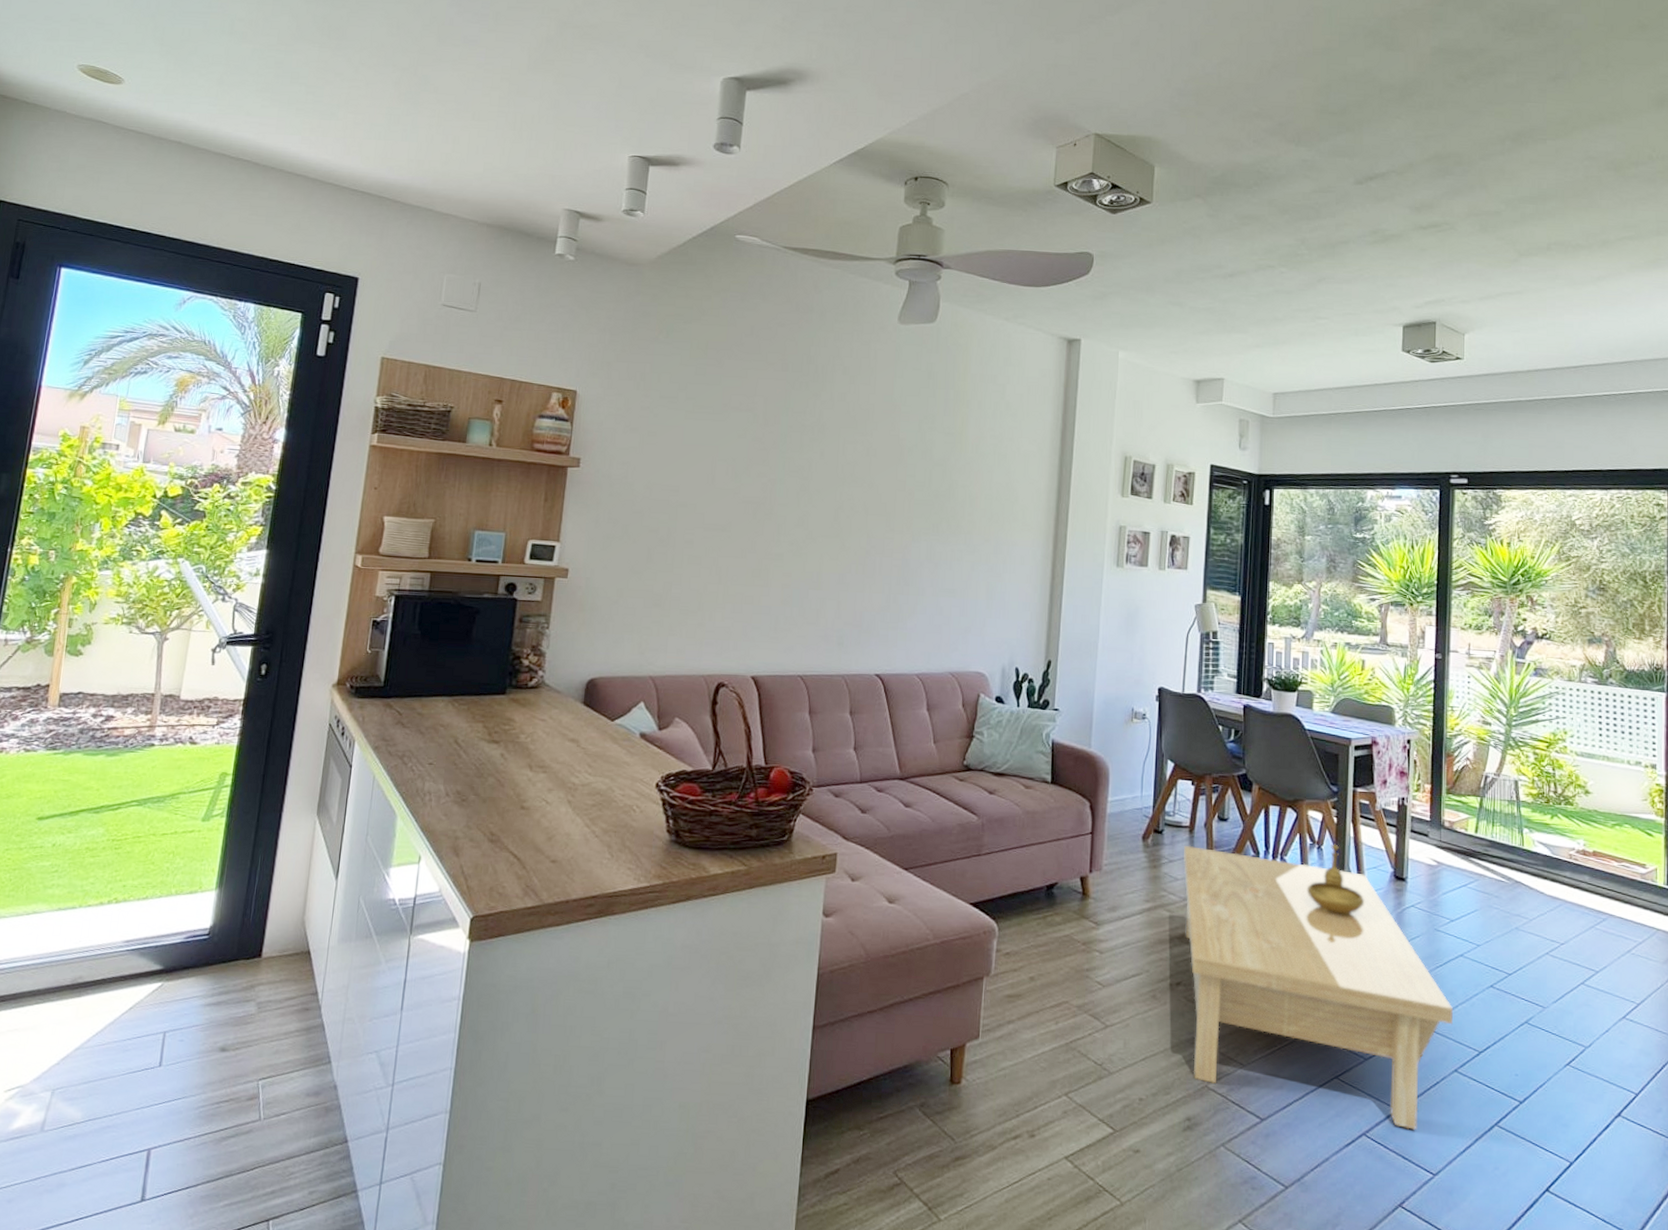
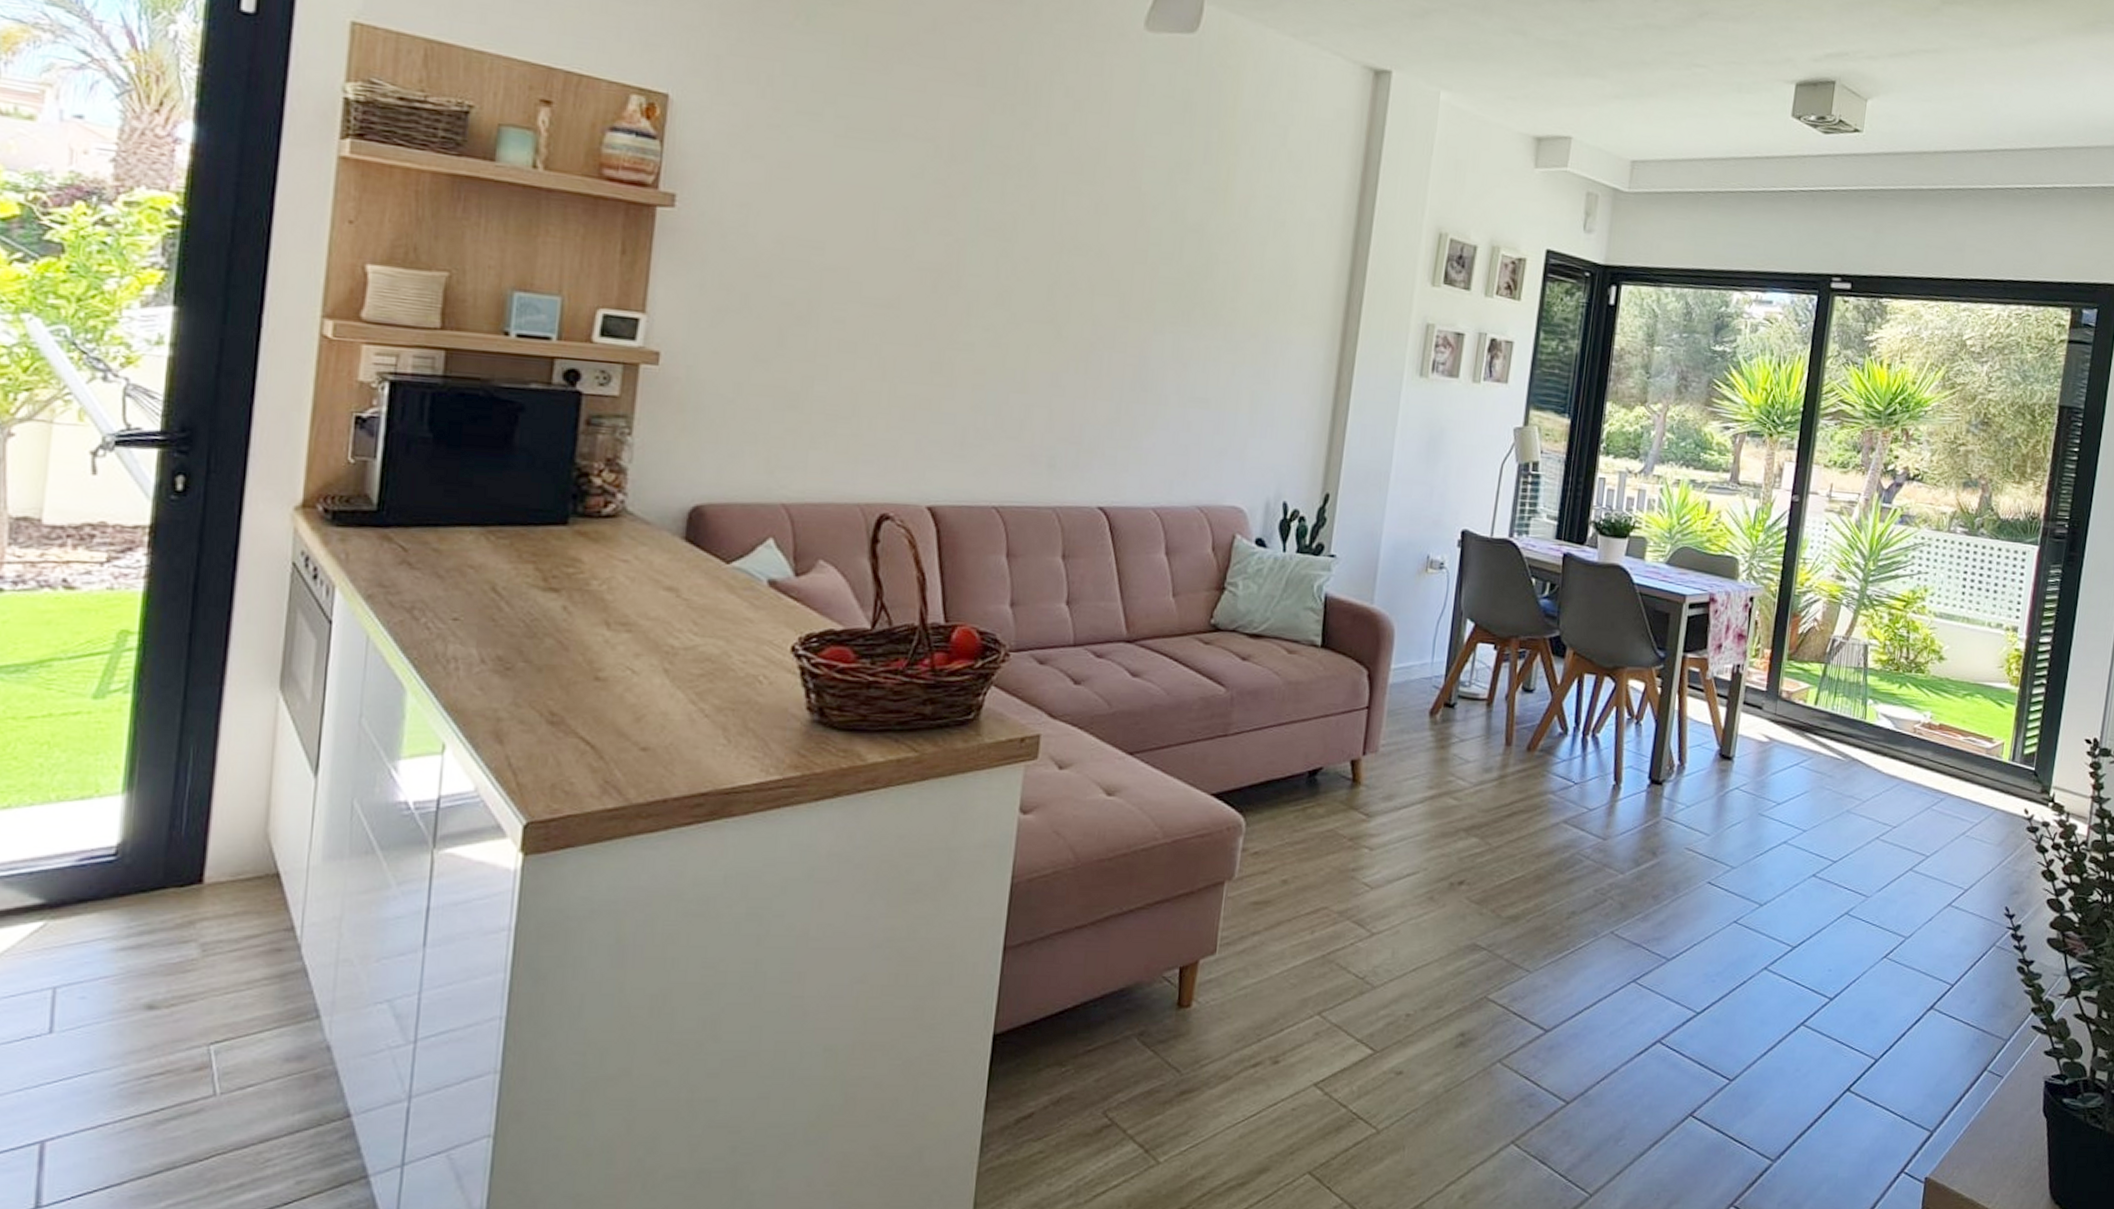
coffee table: present [1183,845,1454,1130] -> none [1471,721,1770,1034]
decorative bowl: present [1307,844,1365,917] -> none [1619,718,1684,801]

